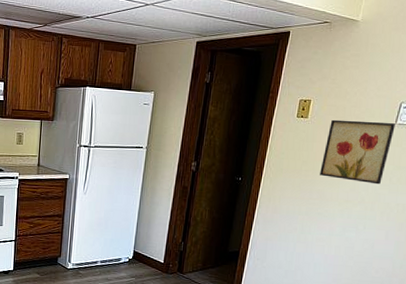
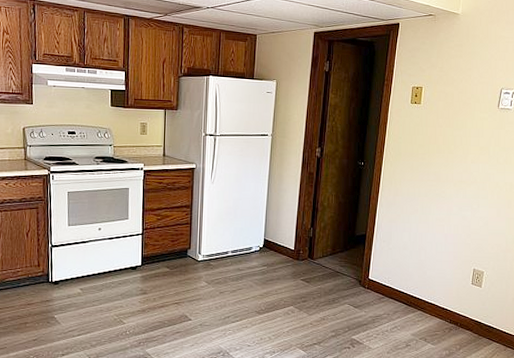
wall art: present [320,119,395,185] -> none [435,105,498,165]

